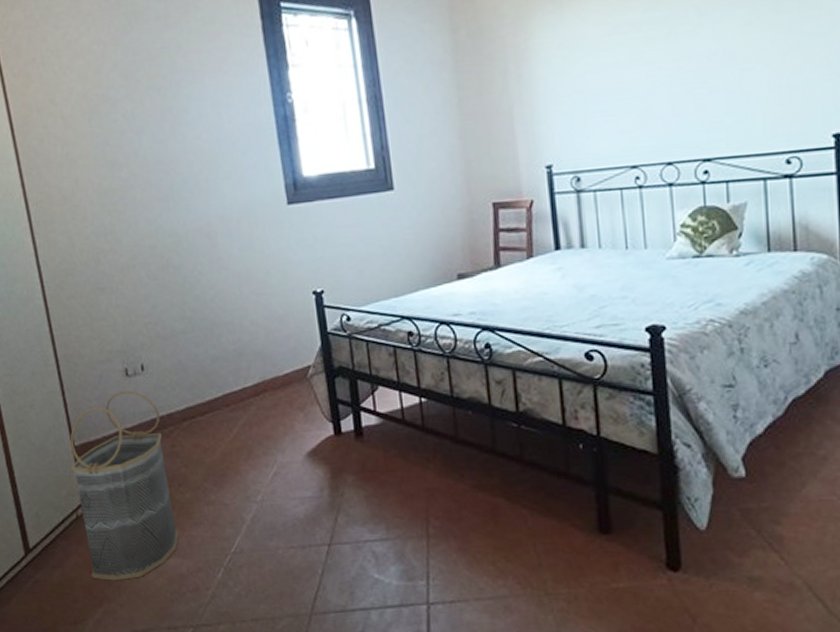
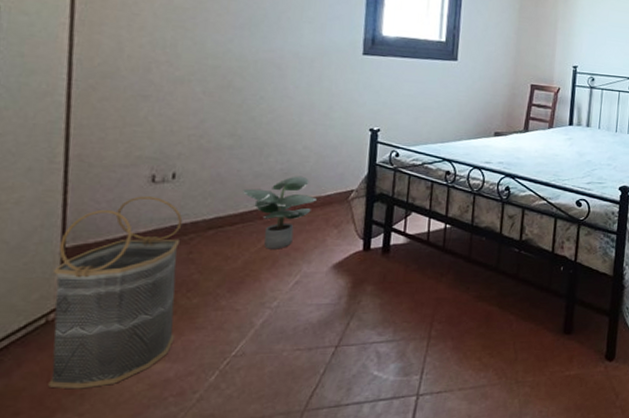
potted plant: none [204,355,276,439] -> present [243,176,317,249]

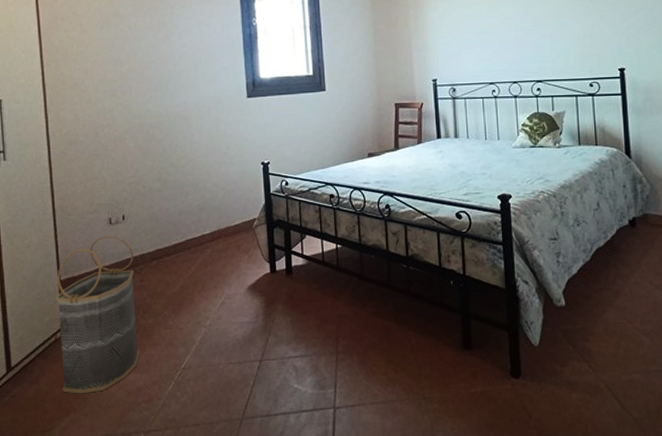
potted plant: present [243,176,317,249] -> none [173,210,228,275]

